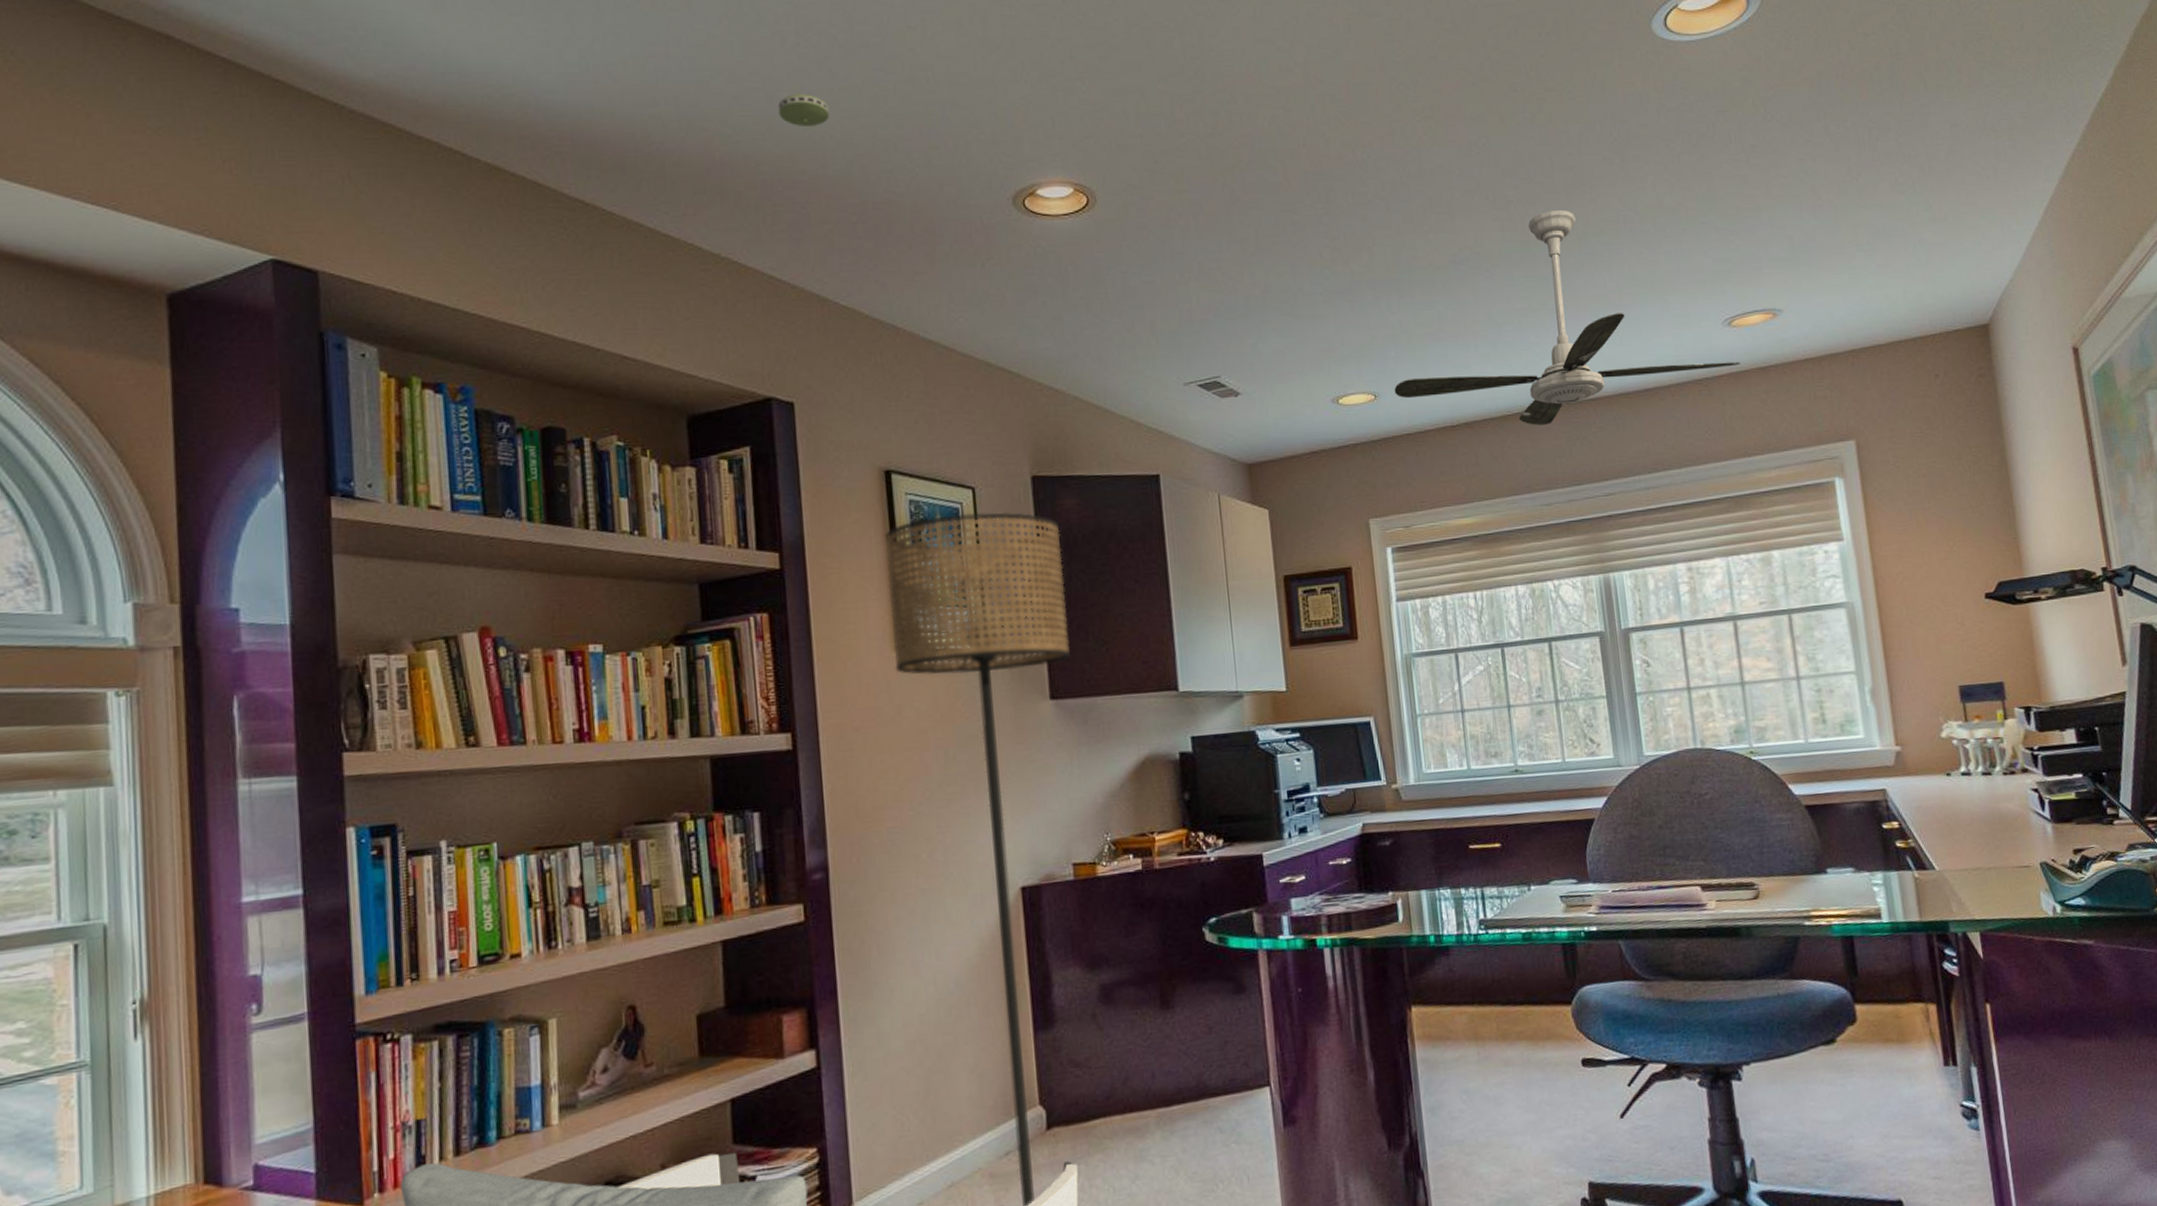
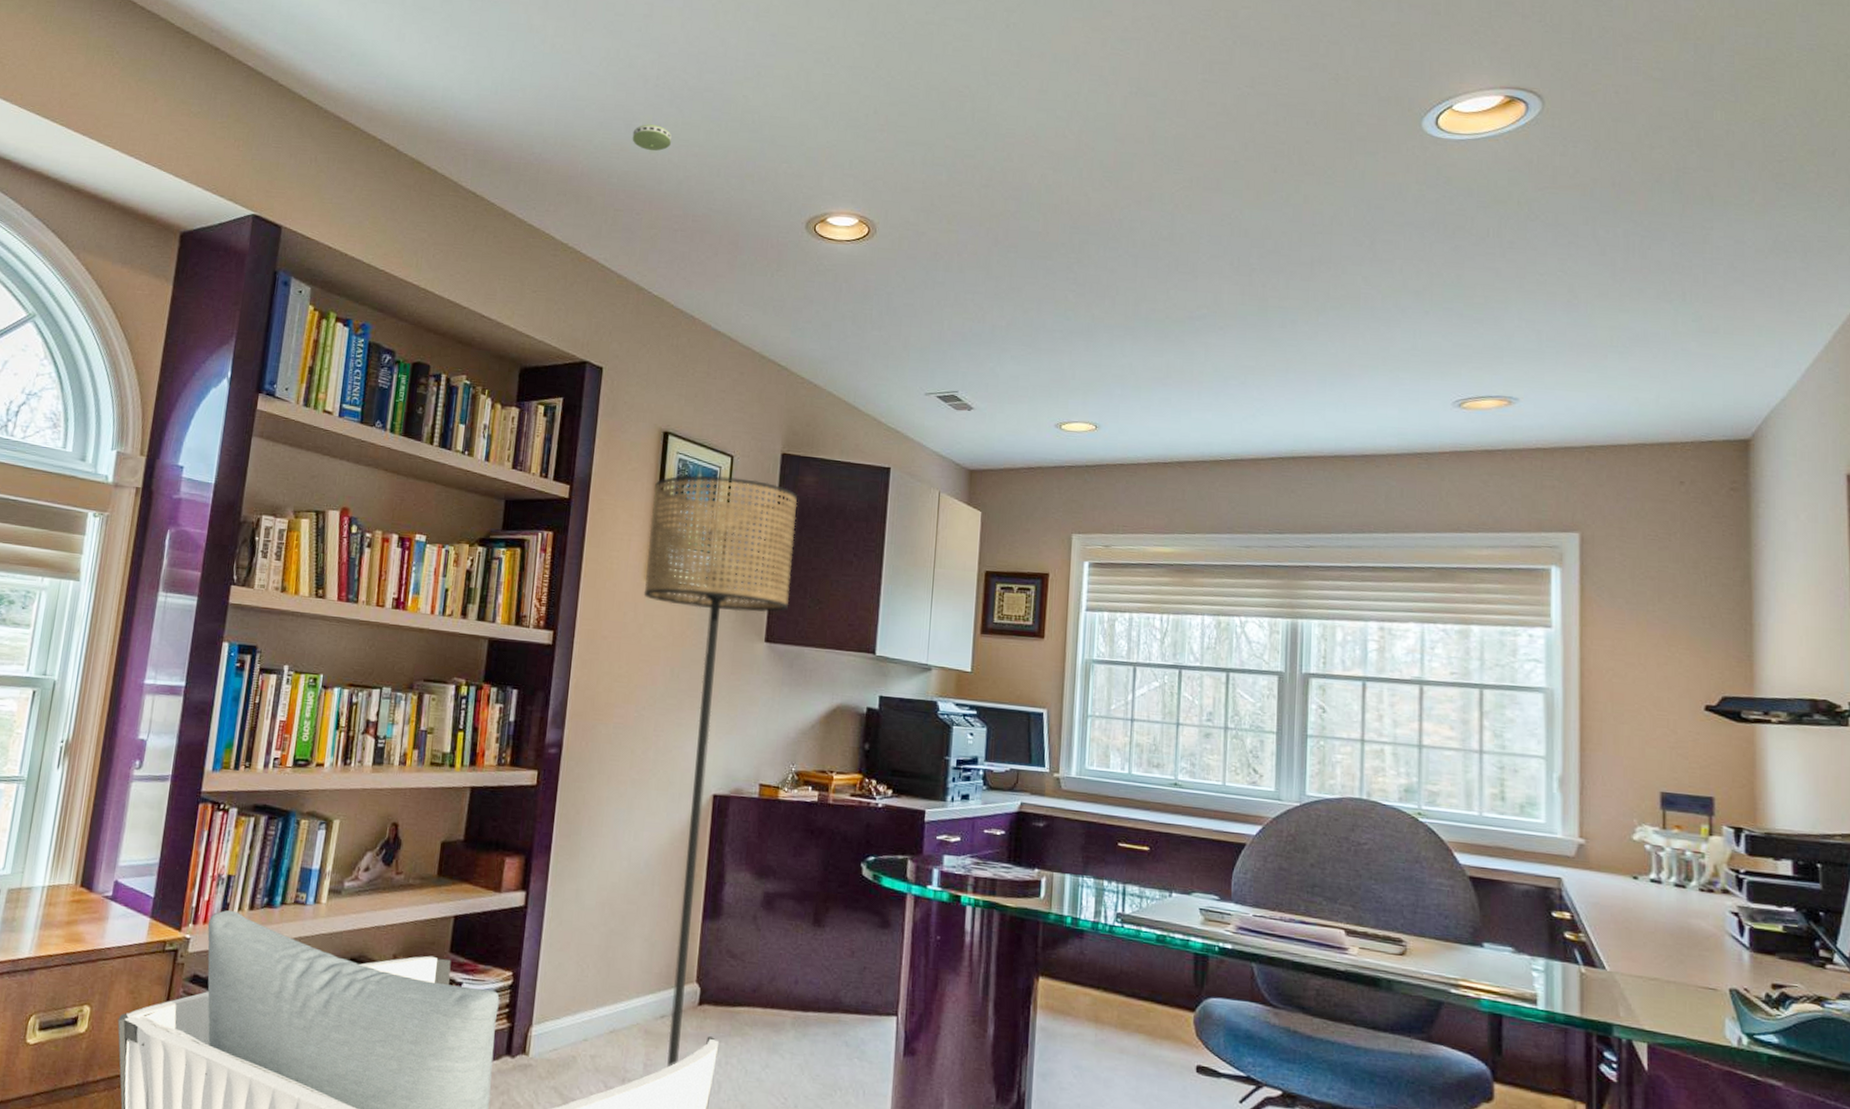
ceiling fan: present [1394,210,1741,425] -> none [1115,281,1466,474]

